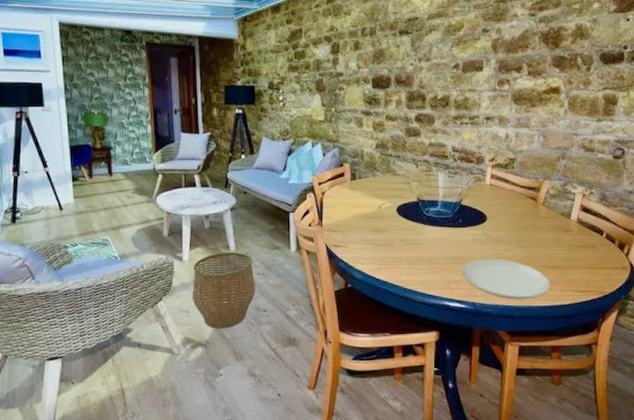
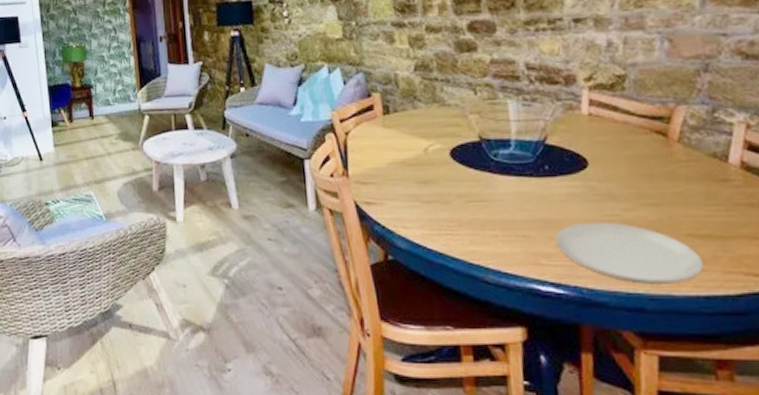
basket: present [192,251,255,329] -> none [188,210,267,310]

